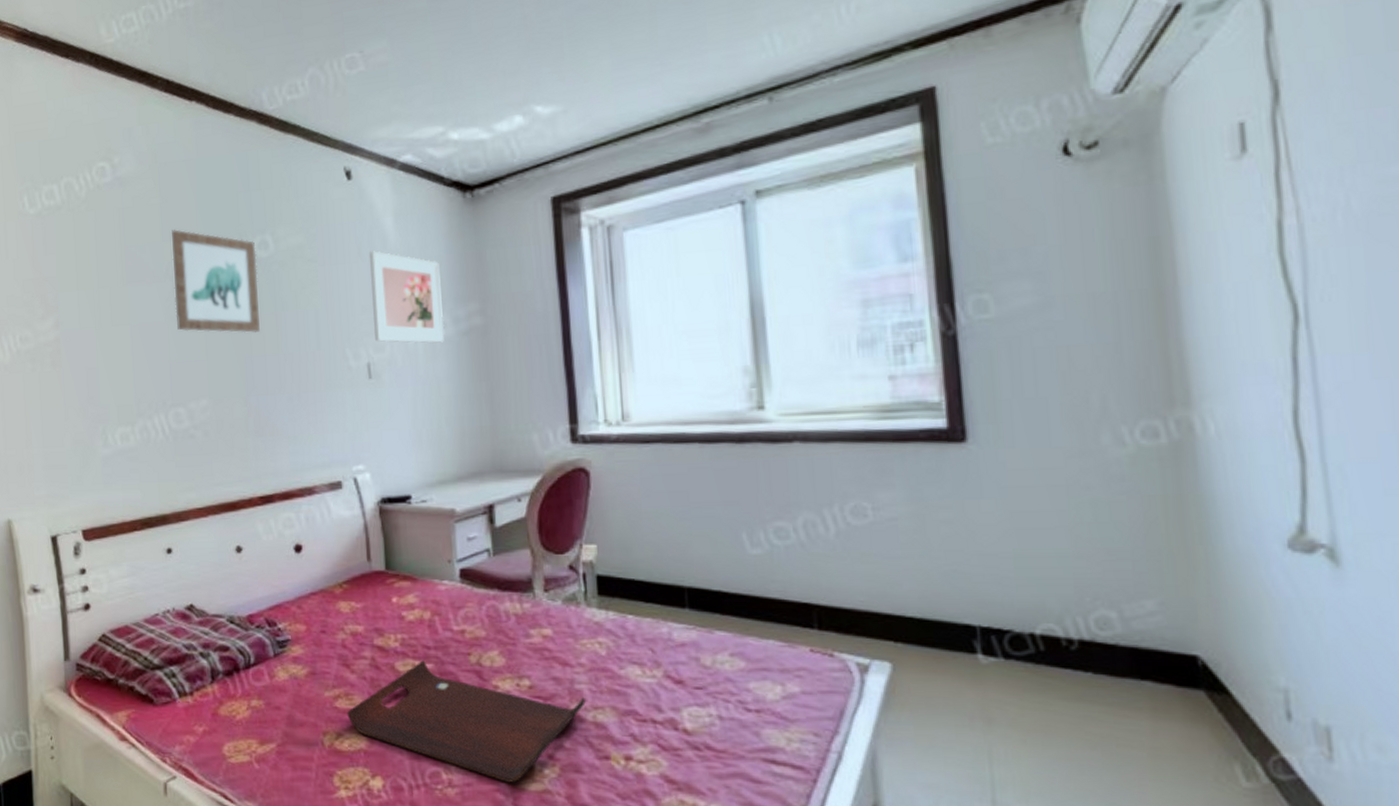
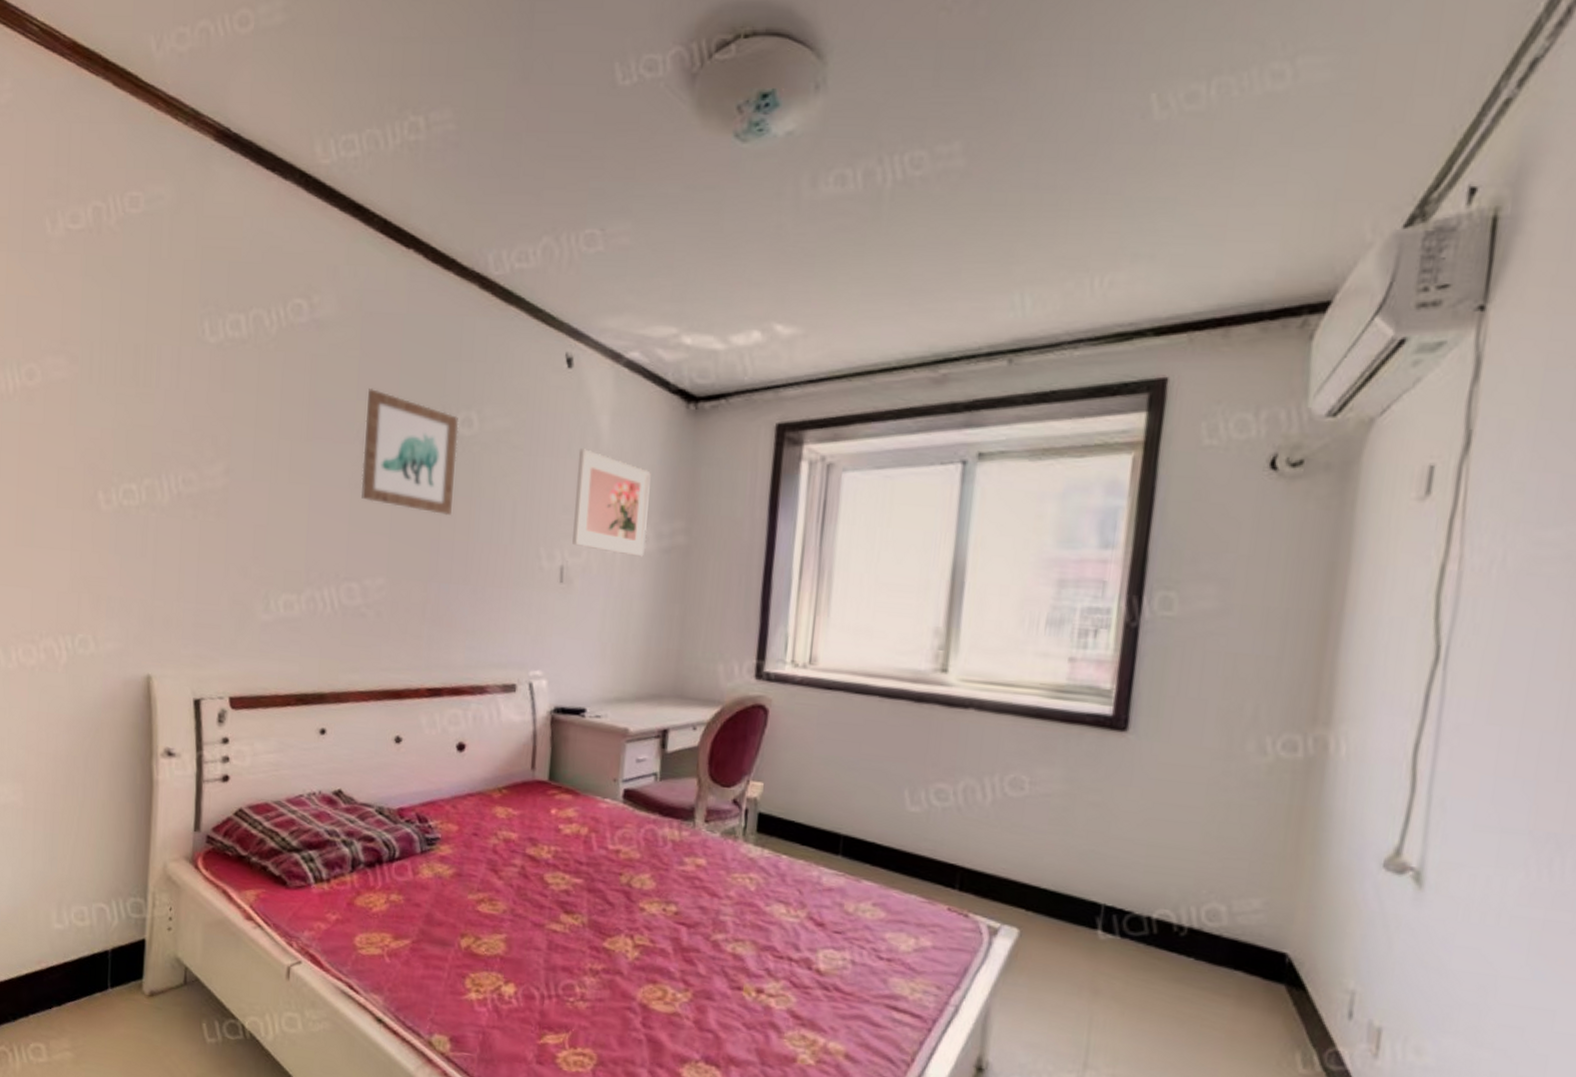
serving tray: present [347,660,586,783] -> none [488,875,728,1003]

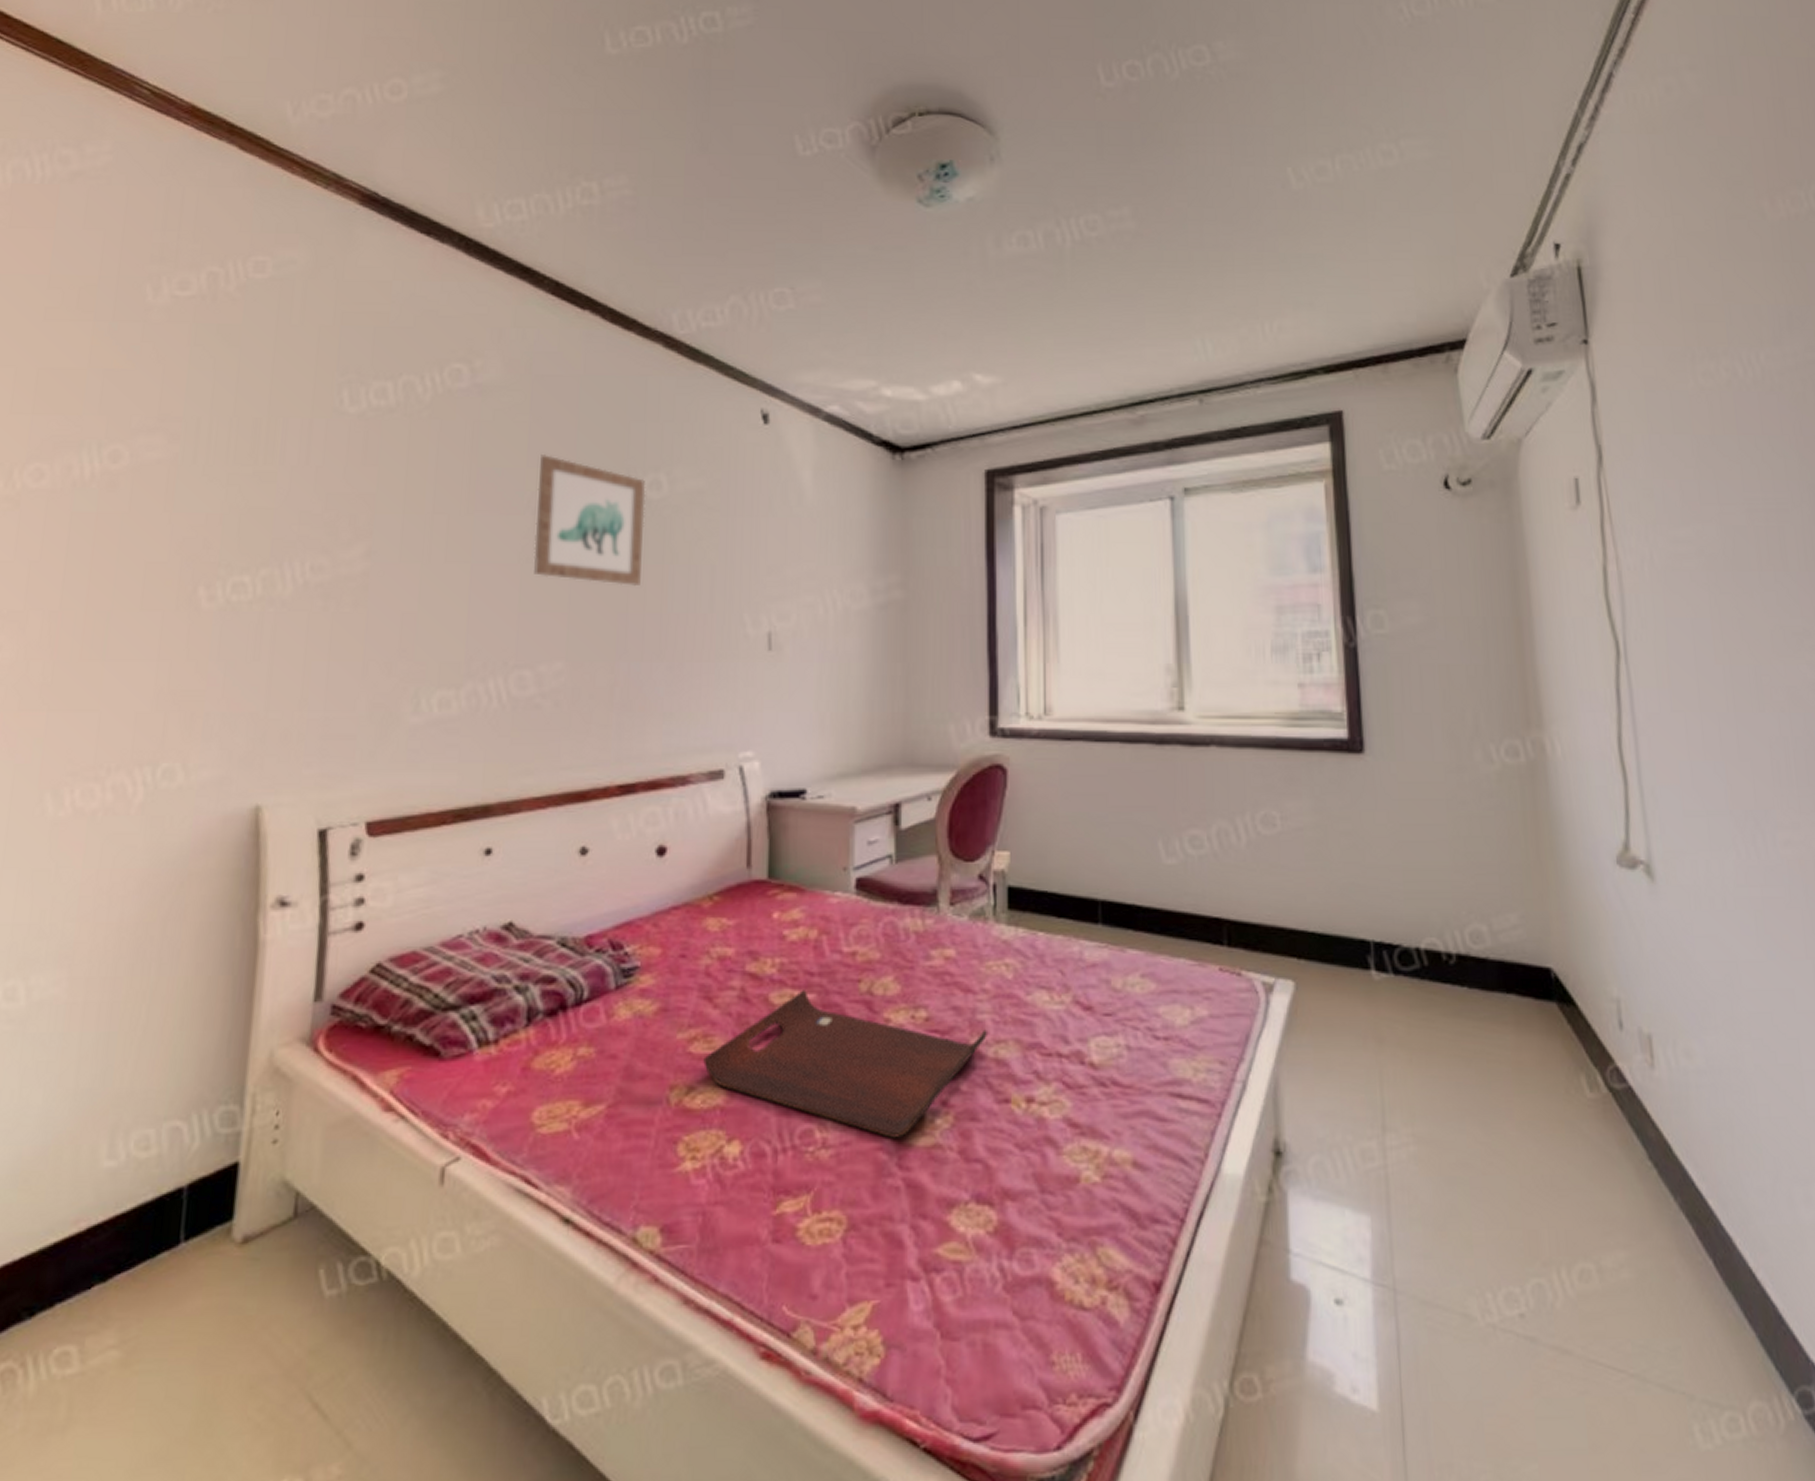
serving tray: none [488,875,728,1003] -> present [703,990,987,1138]
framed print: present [572,448,651,557] -> none [780,506,861,615]

